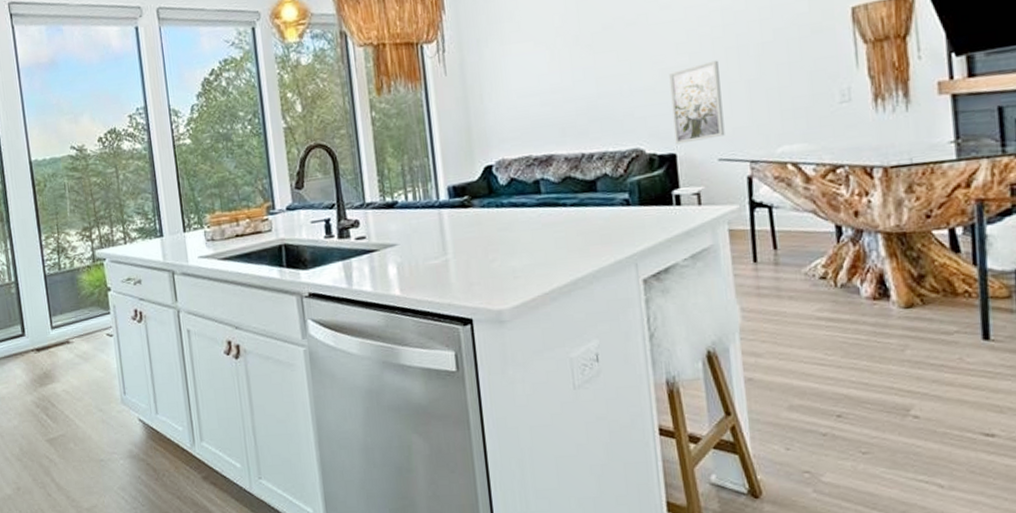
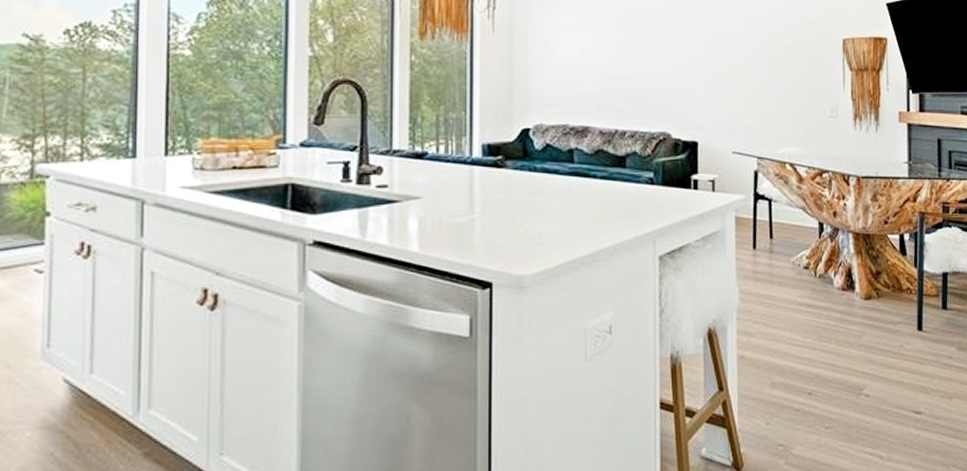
wall art: present [669,60,725,145] -> none [698,63,739,134]

